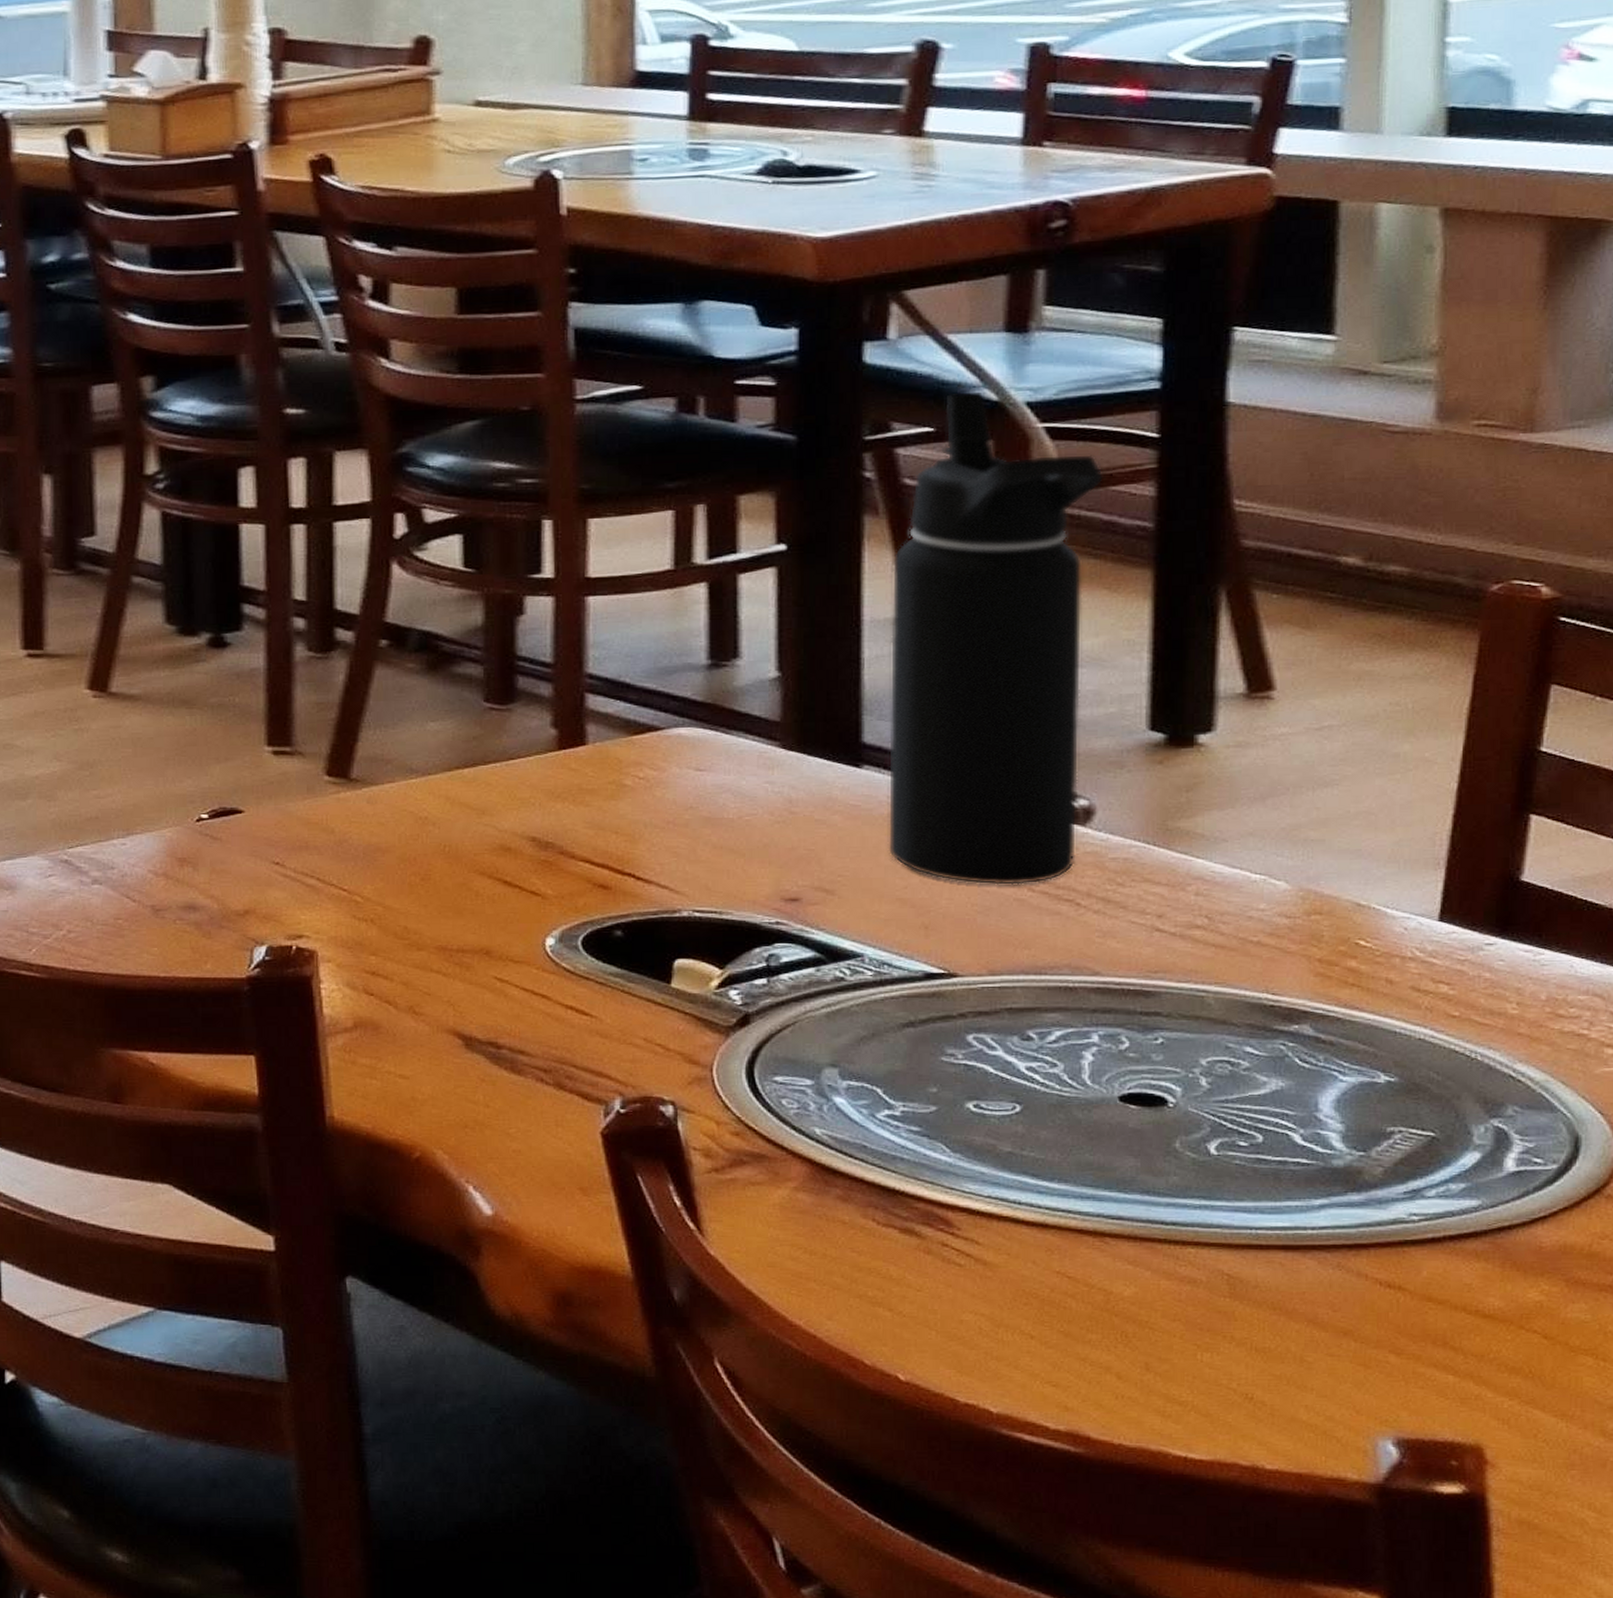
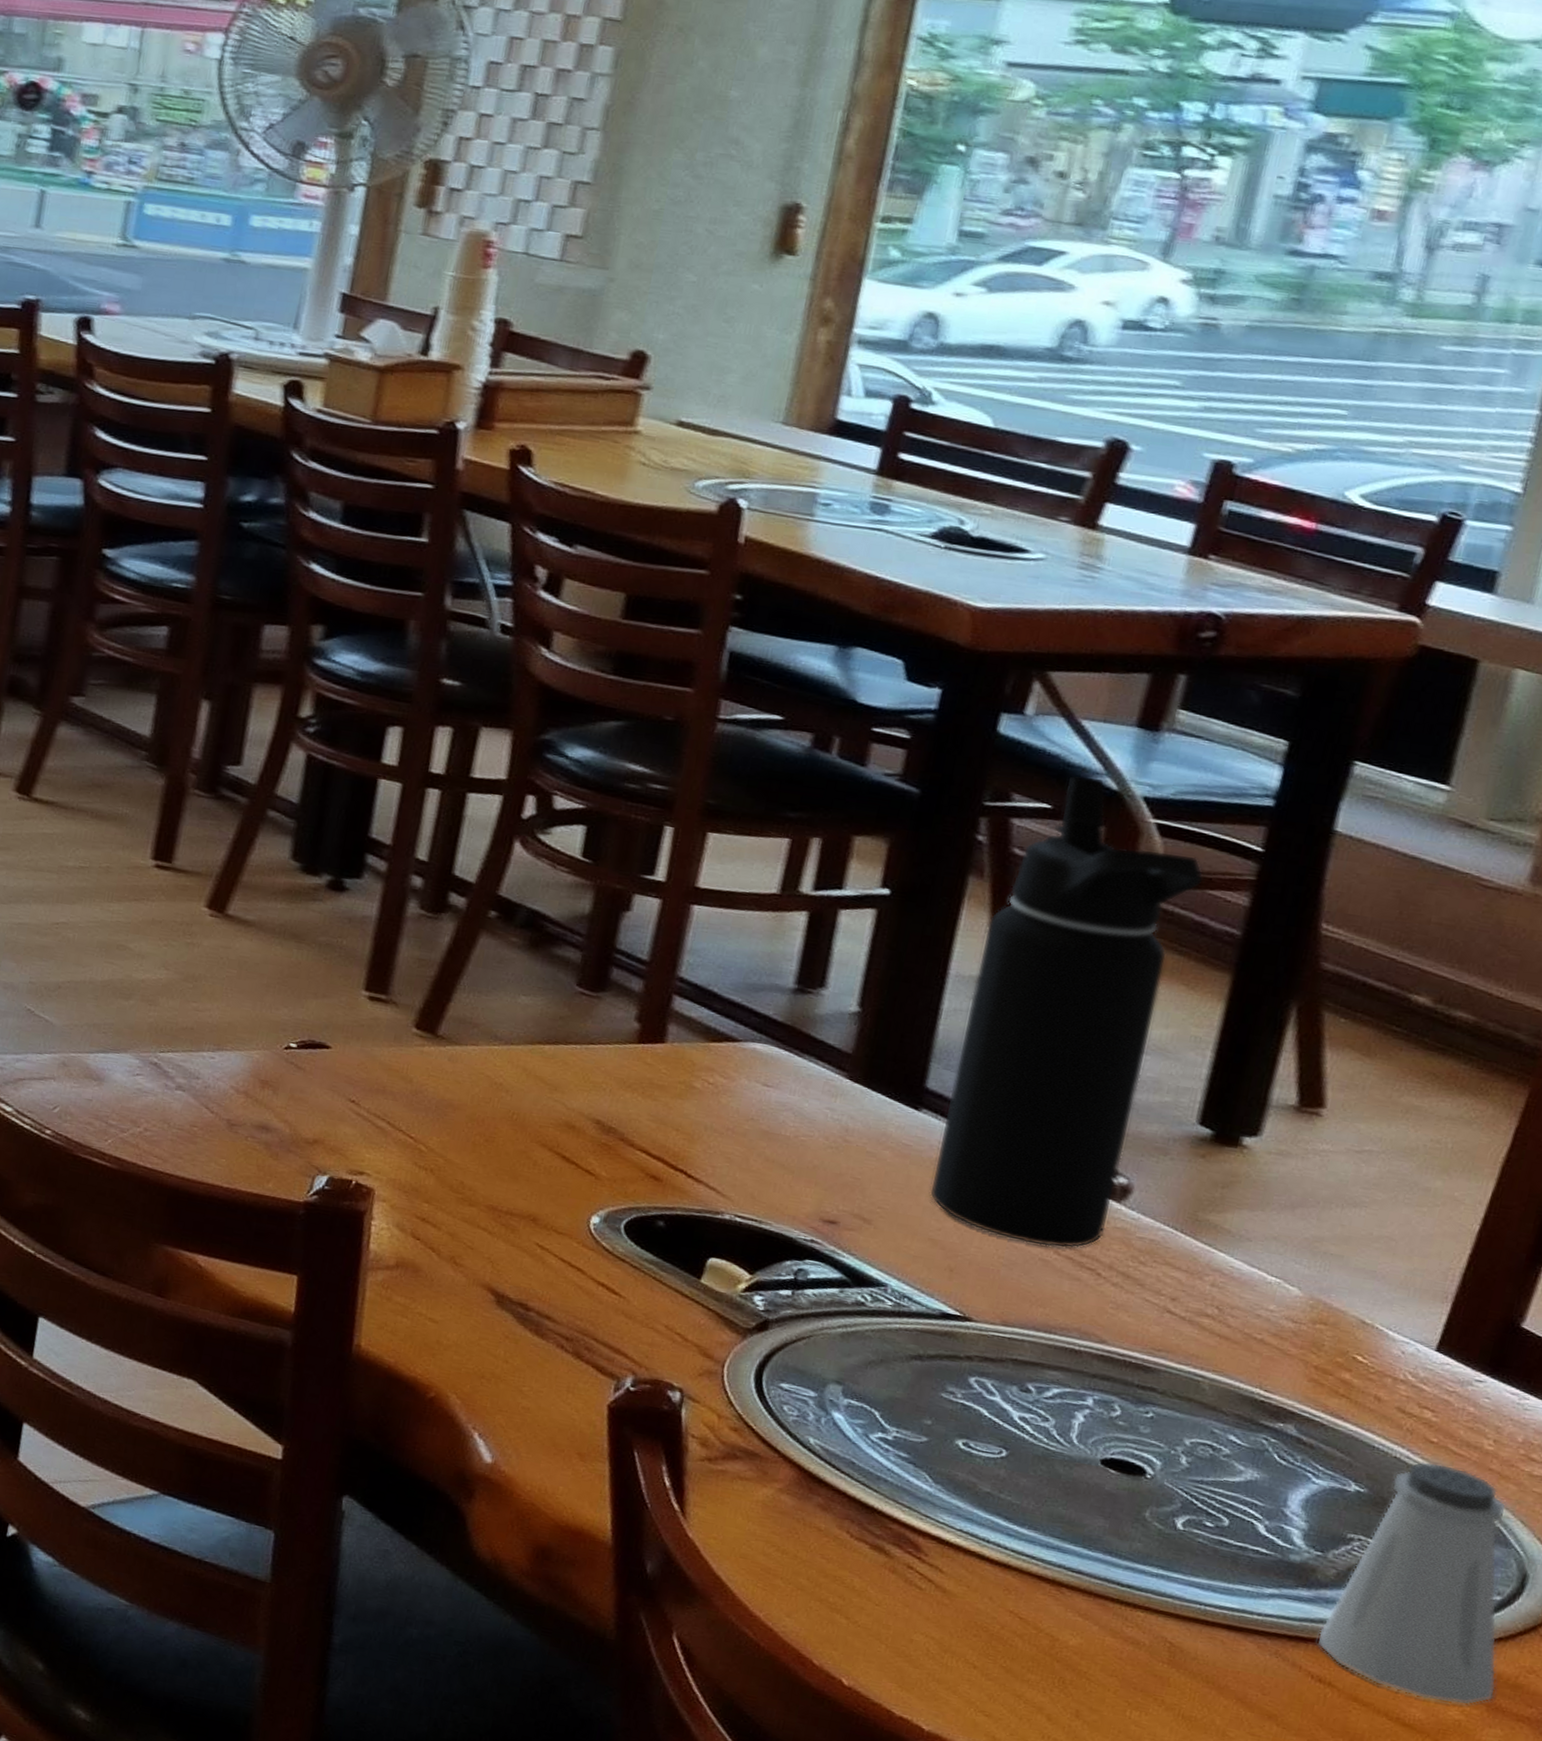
saltshaker: none [1378,1037,1572,1286] -> present [1317,1461,1507,1706]

